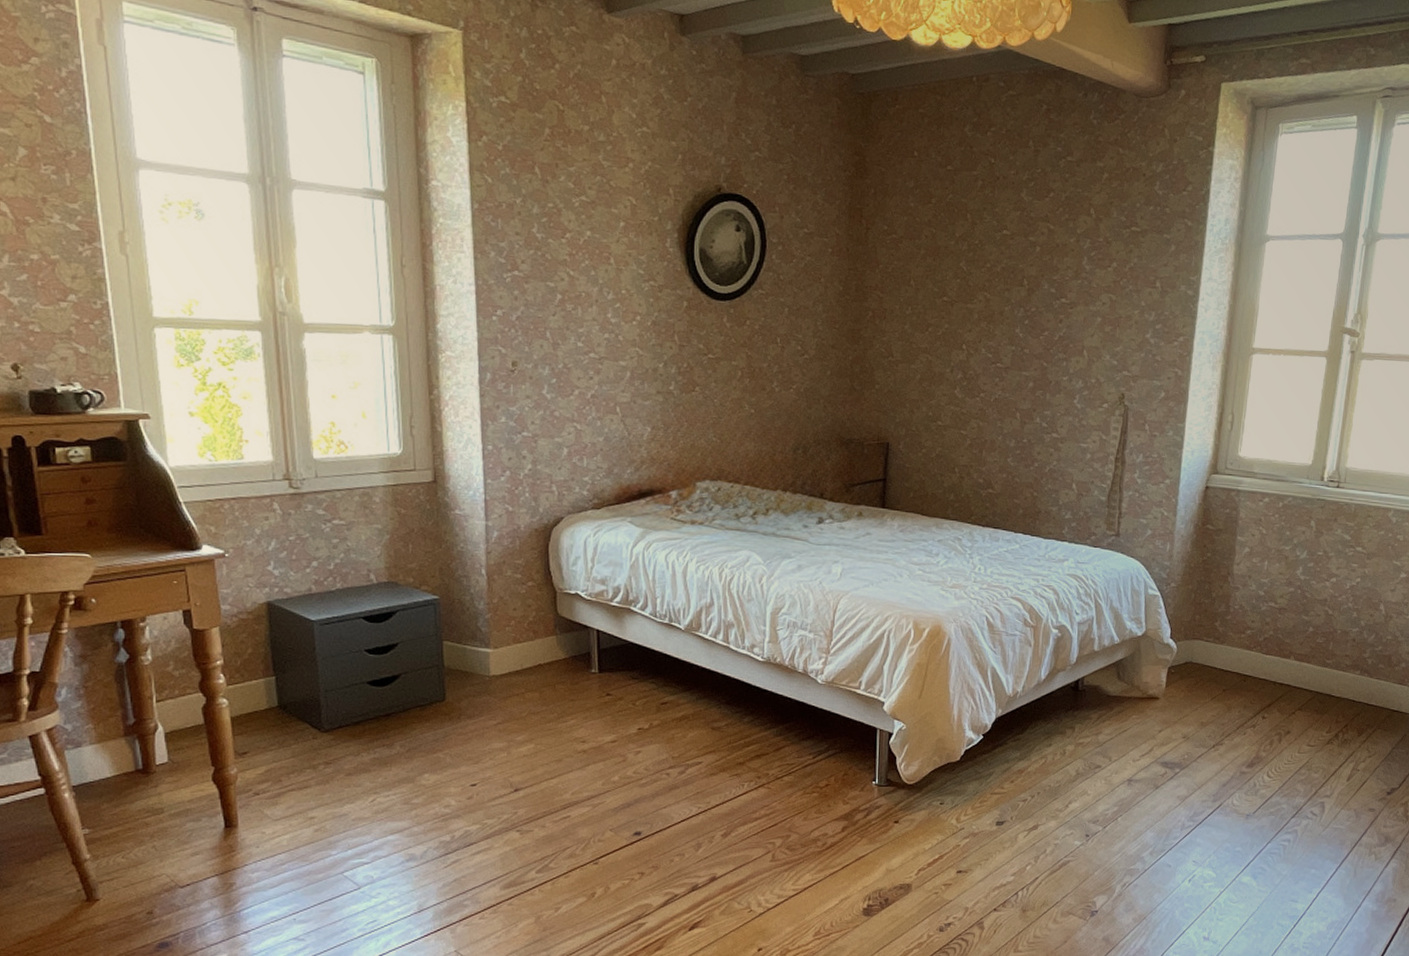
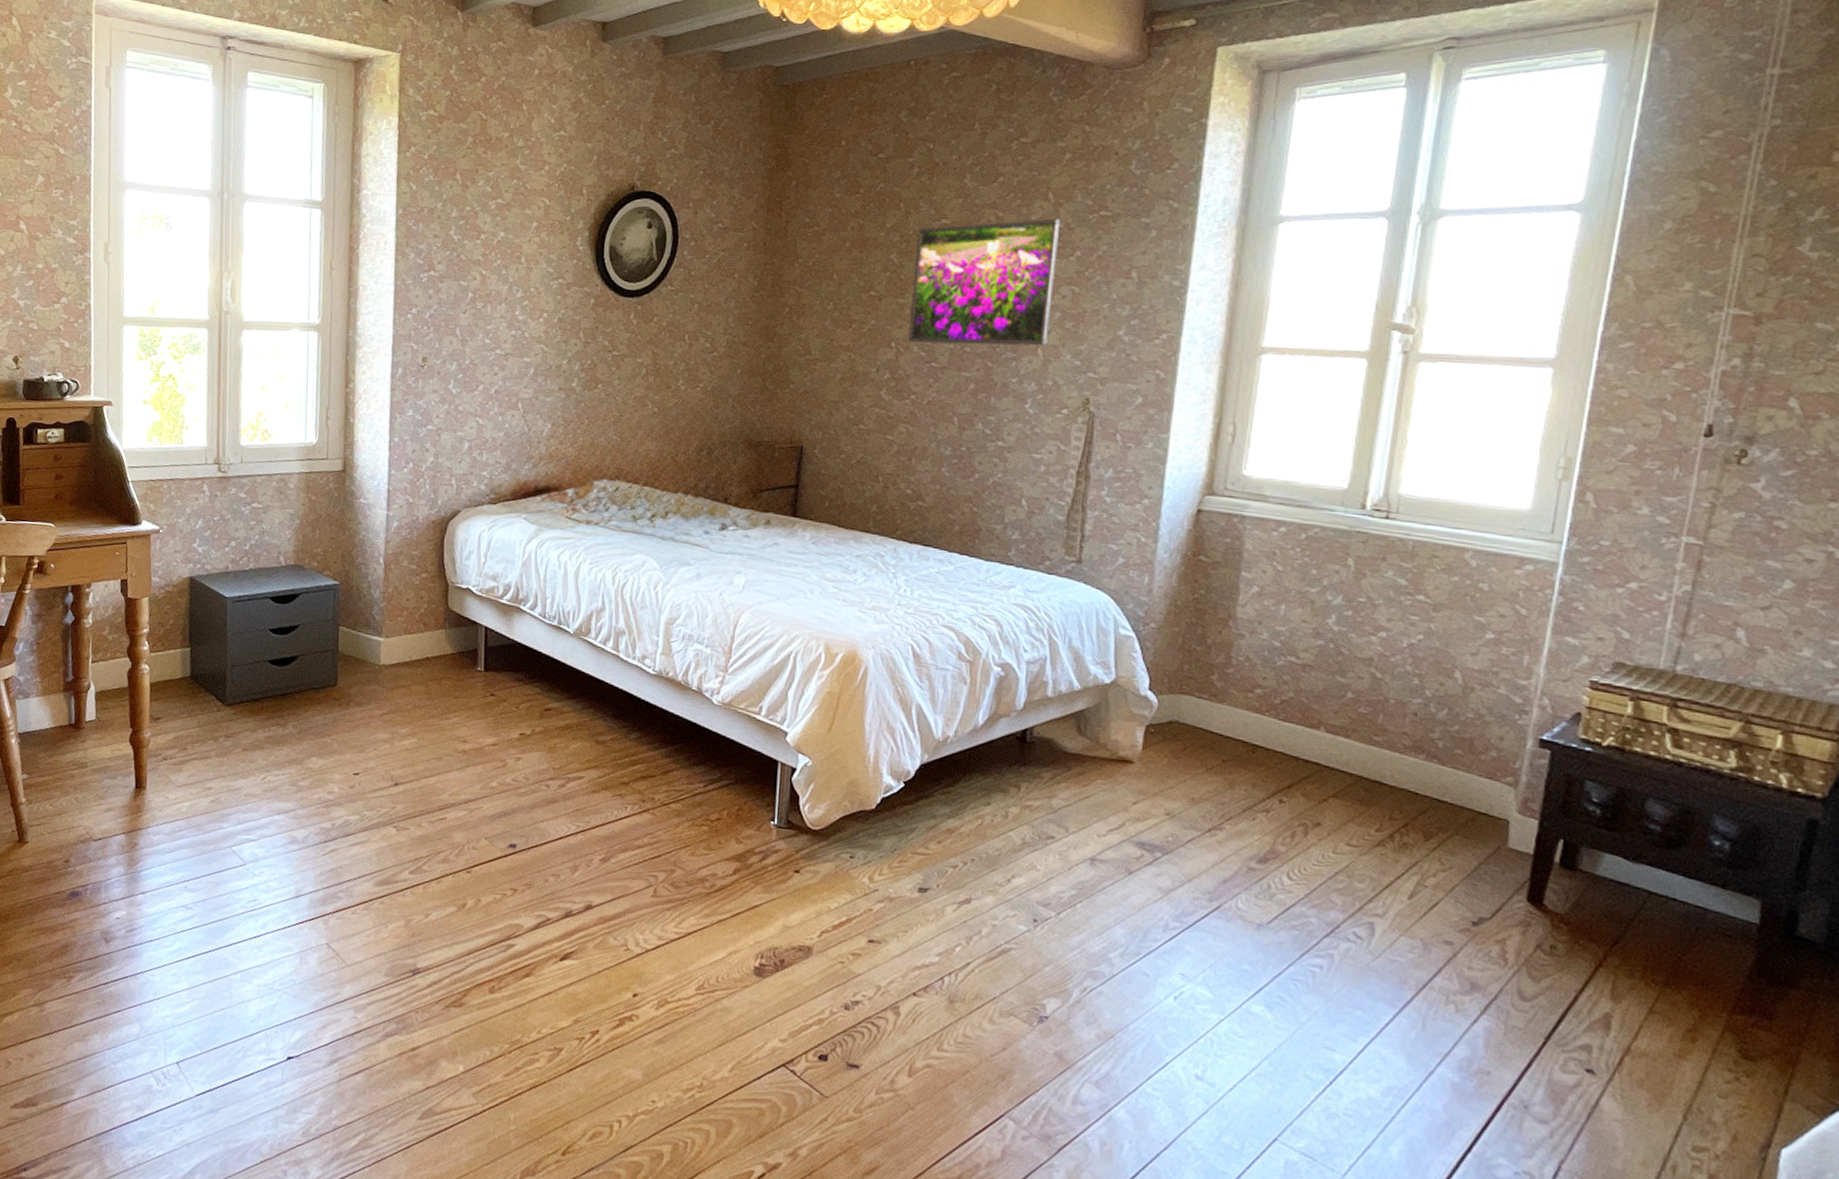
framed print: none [976,232,1101,348] -> present [907,218,1061,346]

